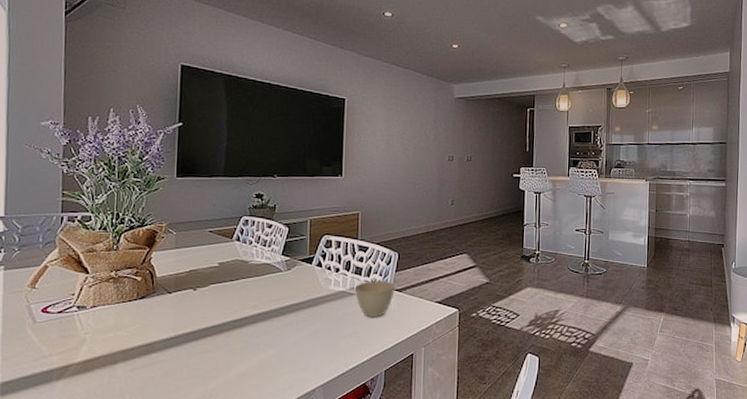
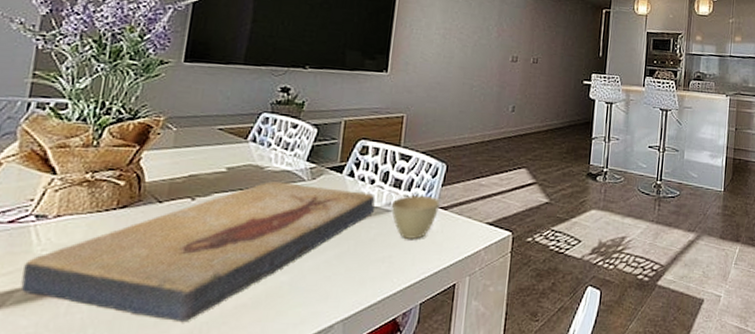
fish fossil: none [73,273,341,388] -> present [20,181,375,321]

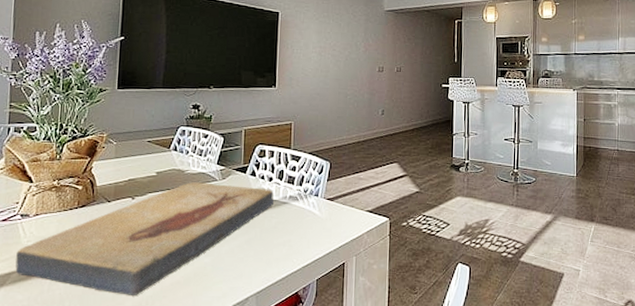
cup: present [390,195,440,239] -> none [287,189,327,226]

